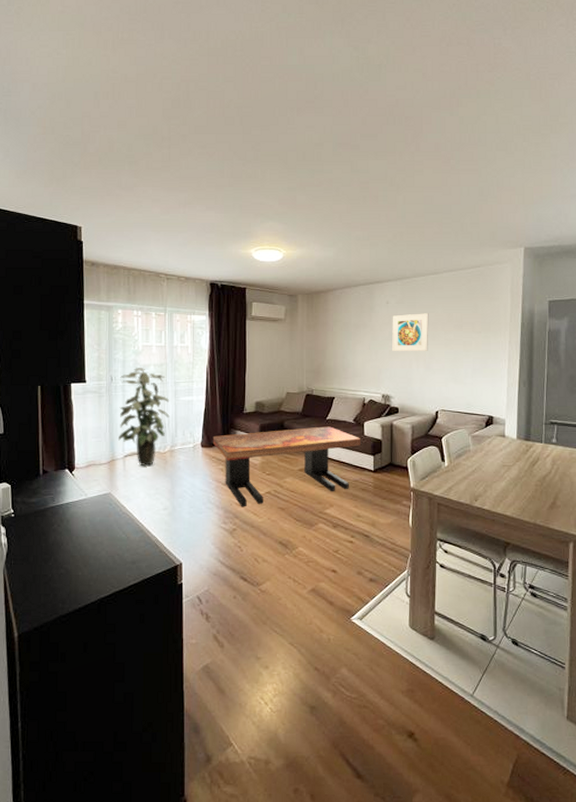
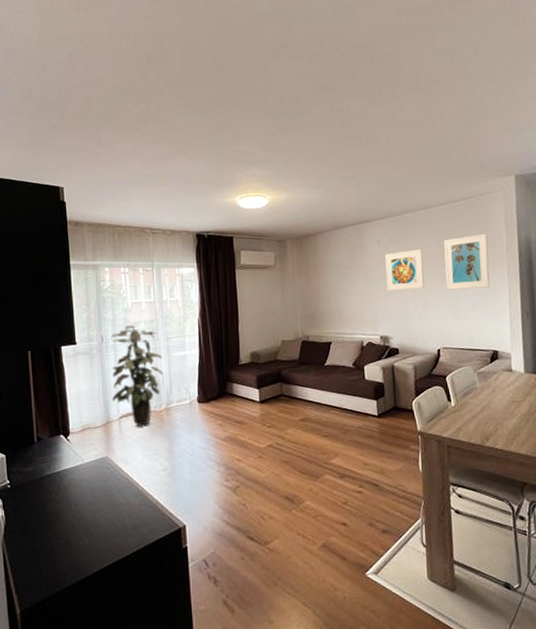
coffee table: present [212,426,360,507] -> none [209,372,362,463]
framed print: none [449,303,493,355] -> present [444,234,490,290]

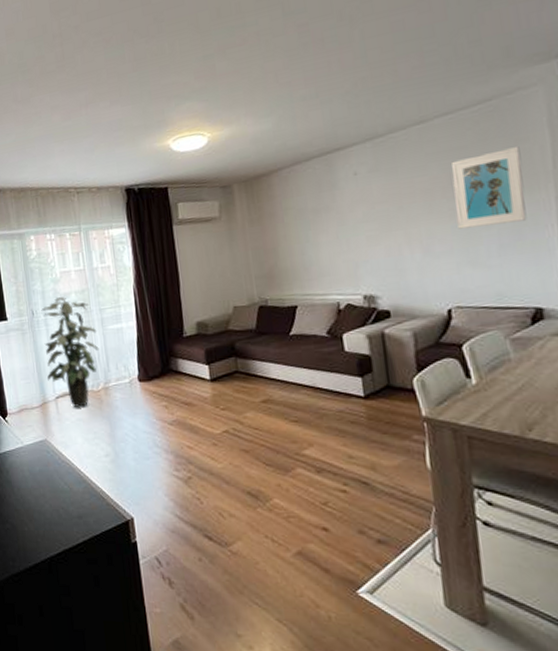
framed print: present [384,249,425,291] -> none [364,178,425,237]

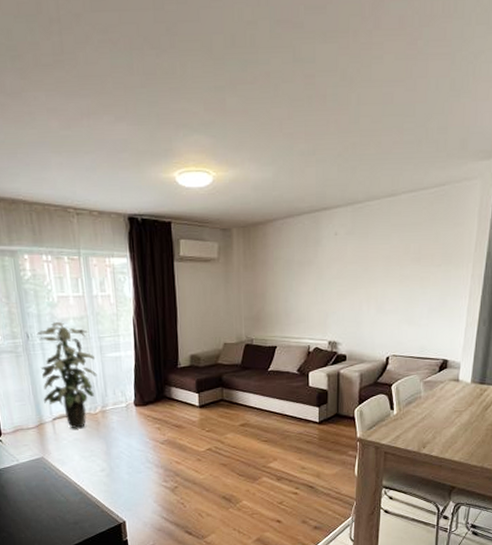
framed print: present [451,147,527,229] -> none [404,230,456,293]

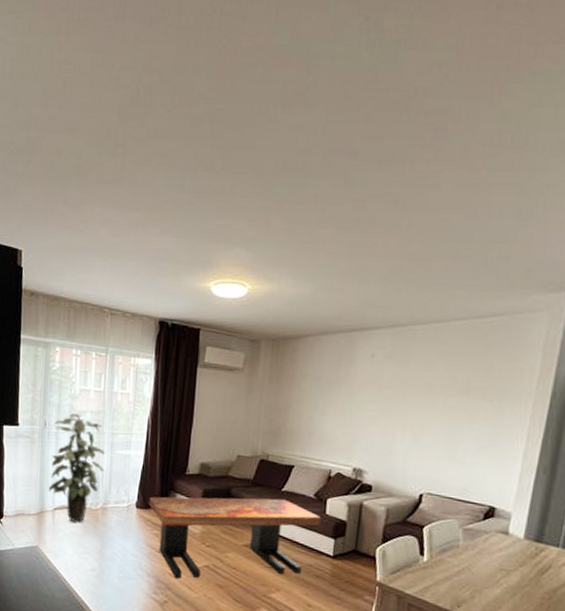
coffee table: none [146,378,305,465] -> present [148,496,321,579]

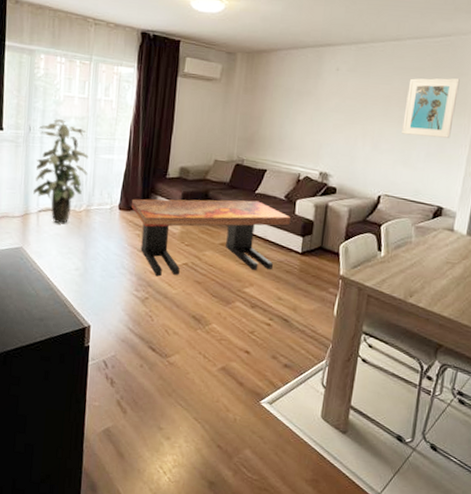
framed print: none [446,362,515,430] -> present [402,78,460,138]

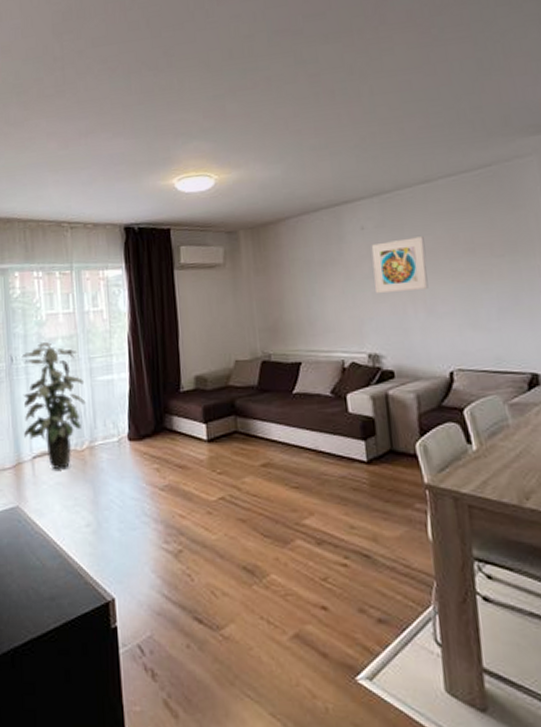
coffee table: present [131,199,290,277] -> none [142,403,345,520]
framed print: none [337,84,384,128] -> present [371,236,429,294]
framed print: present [402,78,460,138] -> none [454,213,524,291]

